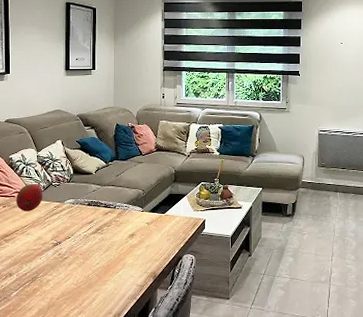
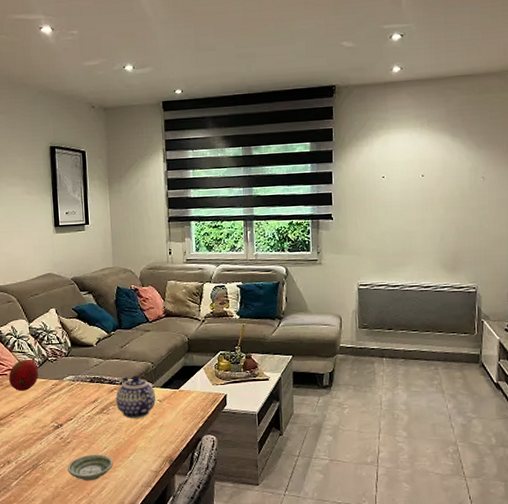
saucer: none [63,269,104,293] -> present [67,454,113,481]
teapot: none [110,201,144,238] -> present [116,375,155,419]

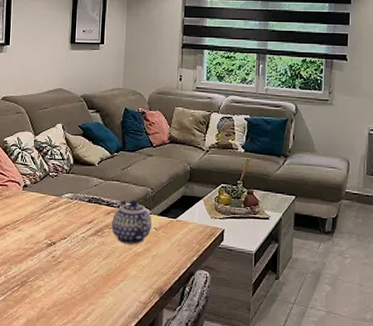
fruit: present [9,359,39,391] -> none [9,171,39,204]
saucer: present [67,454,113,481] -> none [56,277,102,305]

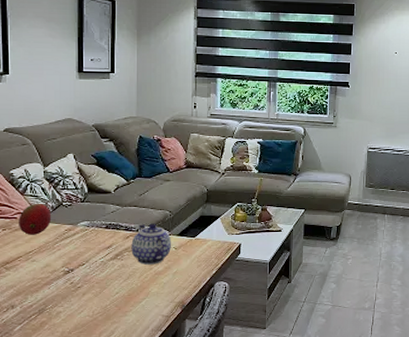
fruit: none [9,171,39,204] -> present [19,203,52,235]

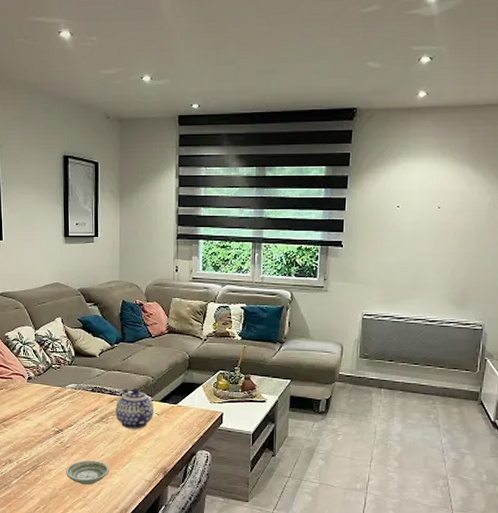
fruit: present [19,203,52,235] -> none [14,364,43,395]
saucer: none [76,299,124,326] -> present [66,460,109,485]

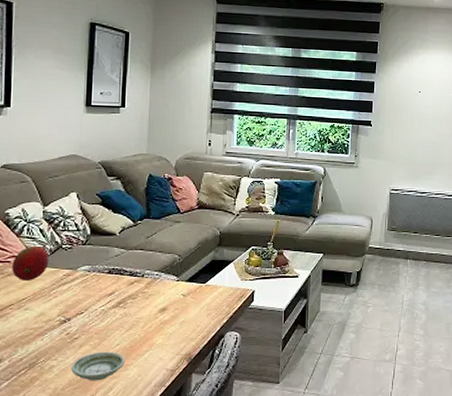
fruit: none [14,364,43,395] -> present [12,245,49,281]
teapot: present [115,388,153,429] -> none [135,268,179,313]

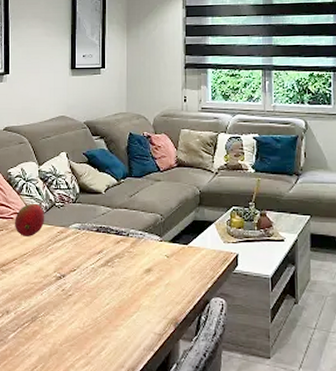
saucer: present [71,351,125,381] -> none [67,310,115,340]

